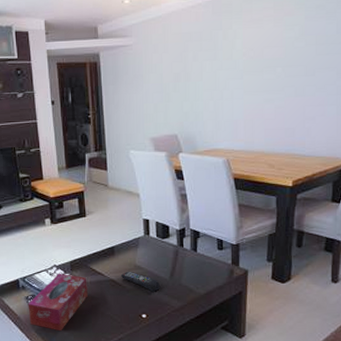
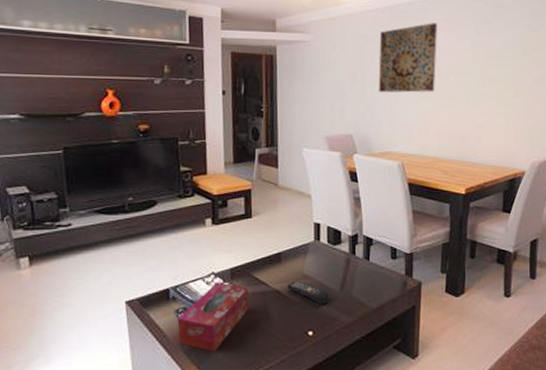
wall art: none [201,13,263,91] -> present [378,23,437,93]

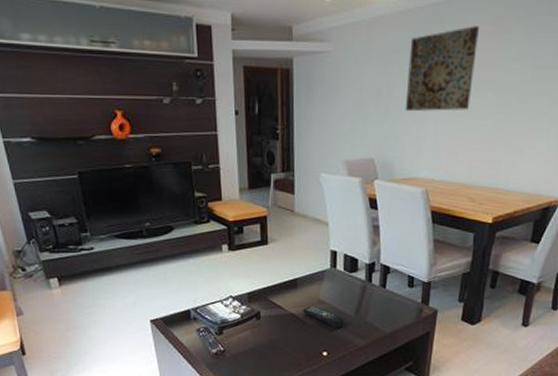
tissue box: present [177,282,249,351] -> none [199,304,266,366]

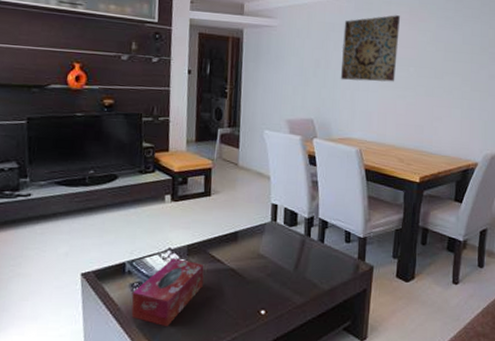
tissue box: none [199,304,266,366] -> present [131,257,204,326]
remote control: present [303,305,344,329] -> none [242,260,283,285]

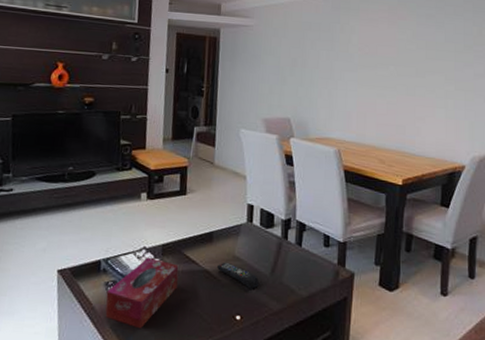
remote control: none [242,260,283,285] -> present [217,262,259,289]
wall art: present [340,15,400,82] -> none [317,13,378,81]

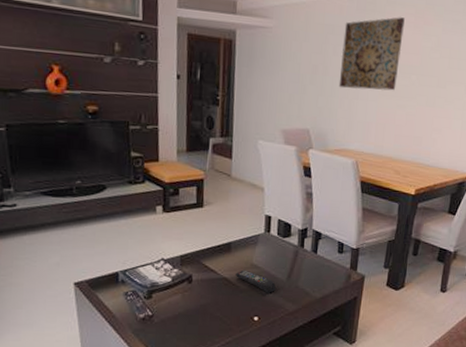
tissue box: present [105,257,179,328] -> none [126,267,198,332]
wall art: none [317,13,378,81] -> present [338,17,405,91]

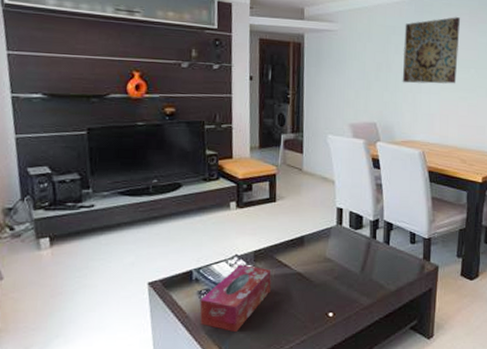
tissue box: none [126,267,198,332] -> present [199,264,272,332]
remote control: present [236,269,276,293] -> none [309,263,350,287]

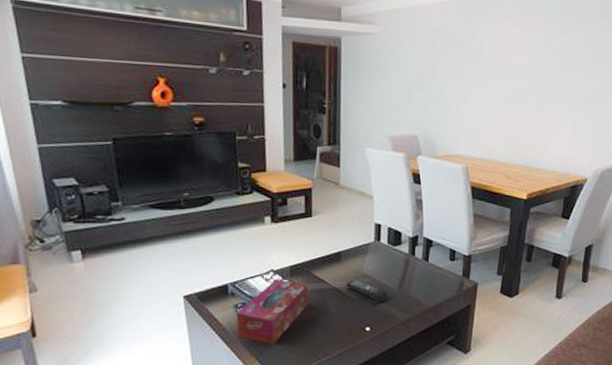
remote control: none [309,263,350,287] -> present [346,279,387,303]
wall art: present [402,17,460,84] -> none [446,19,512,94]

